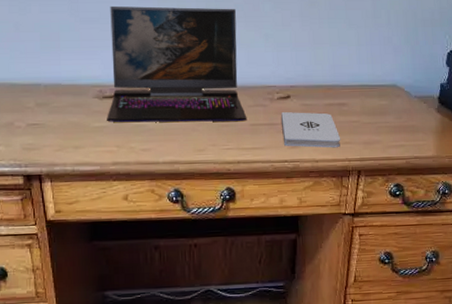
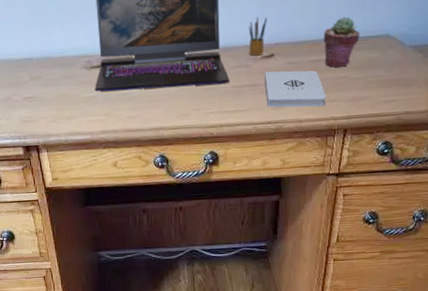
pencil box: none [266,59,283,96] -> present [249,16,267,56]
potted succulent: none [336,66,371,112] -> present [323,16,360,68]

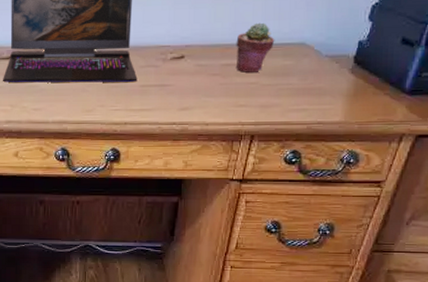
pencil box: present [249,16,267,56] -> none [159,17,180,57]
notepad: present [265,70,327,108] -> none [173,72,236,111]

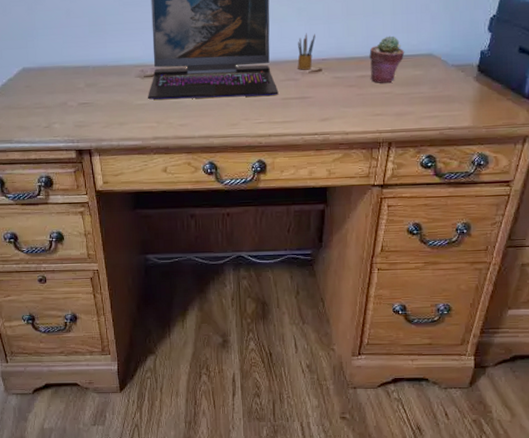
pencil box: none [159,17,180,57] -> present [297,33,315,70]

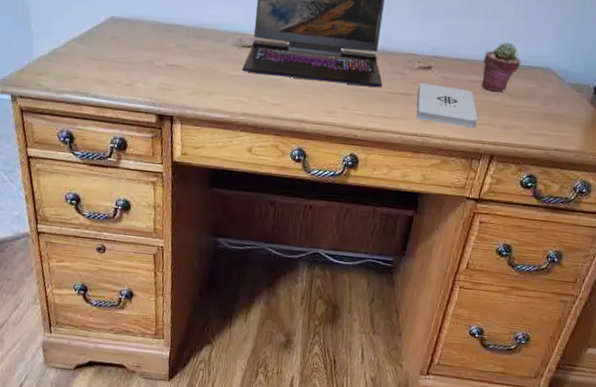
pencil box: present [297,33,315,70] -> none [406,26,430,66]
notepad: none [312,84,372,120] -> present [416,82,478,128]

